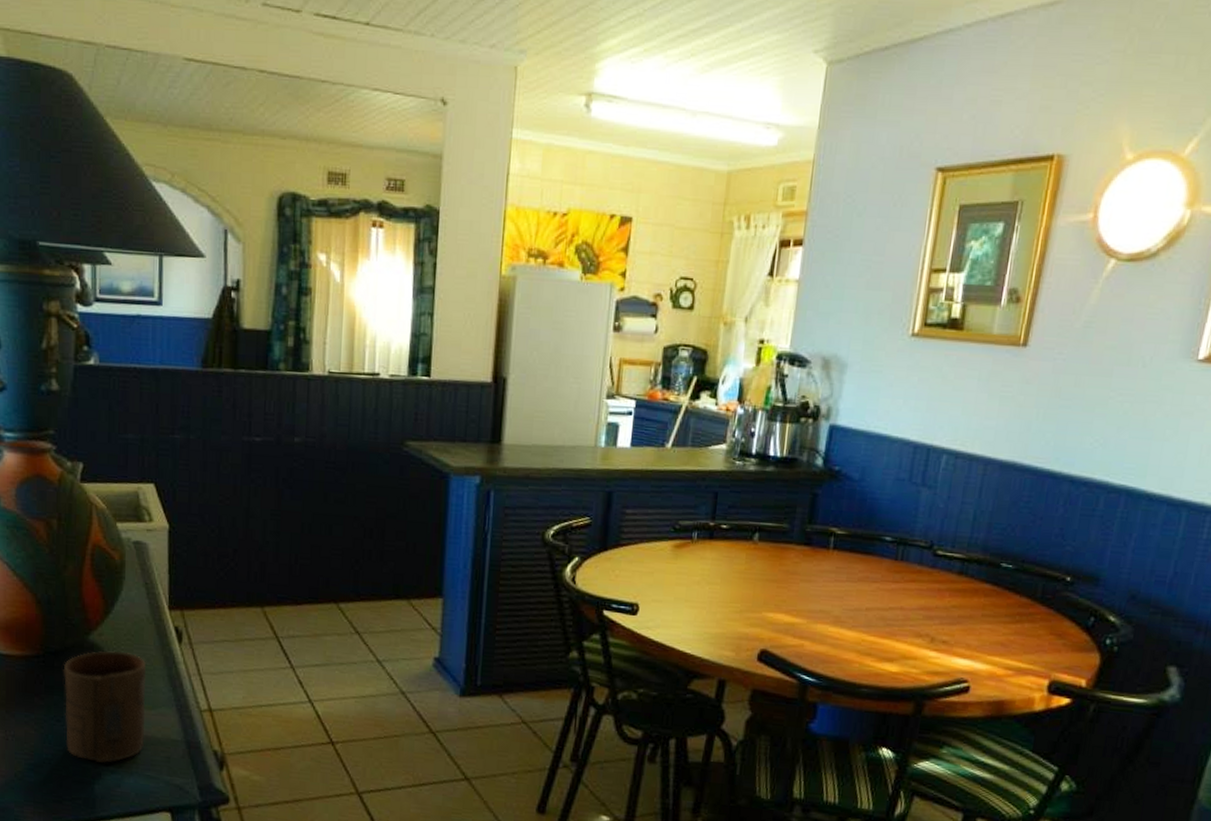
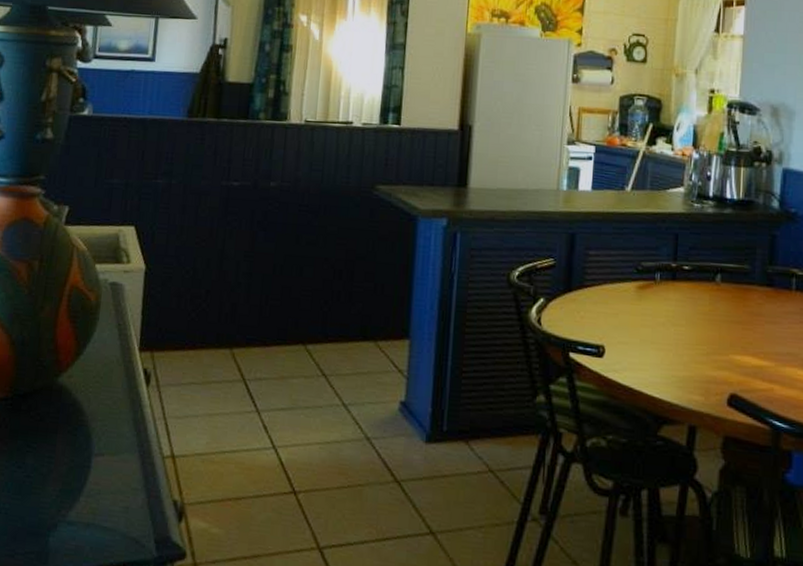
cup: present [63,650,146,764] -> none [25,393,112,514]

